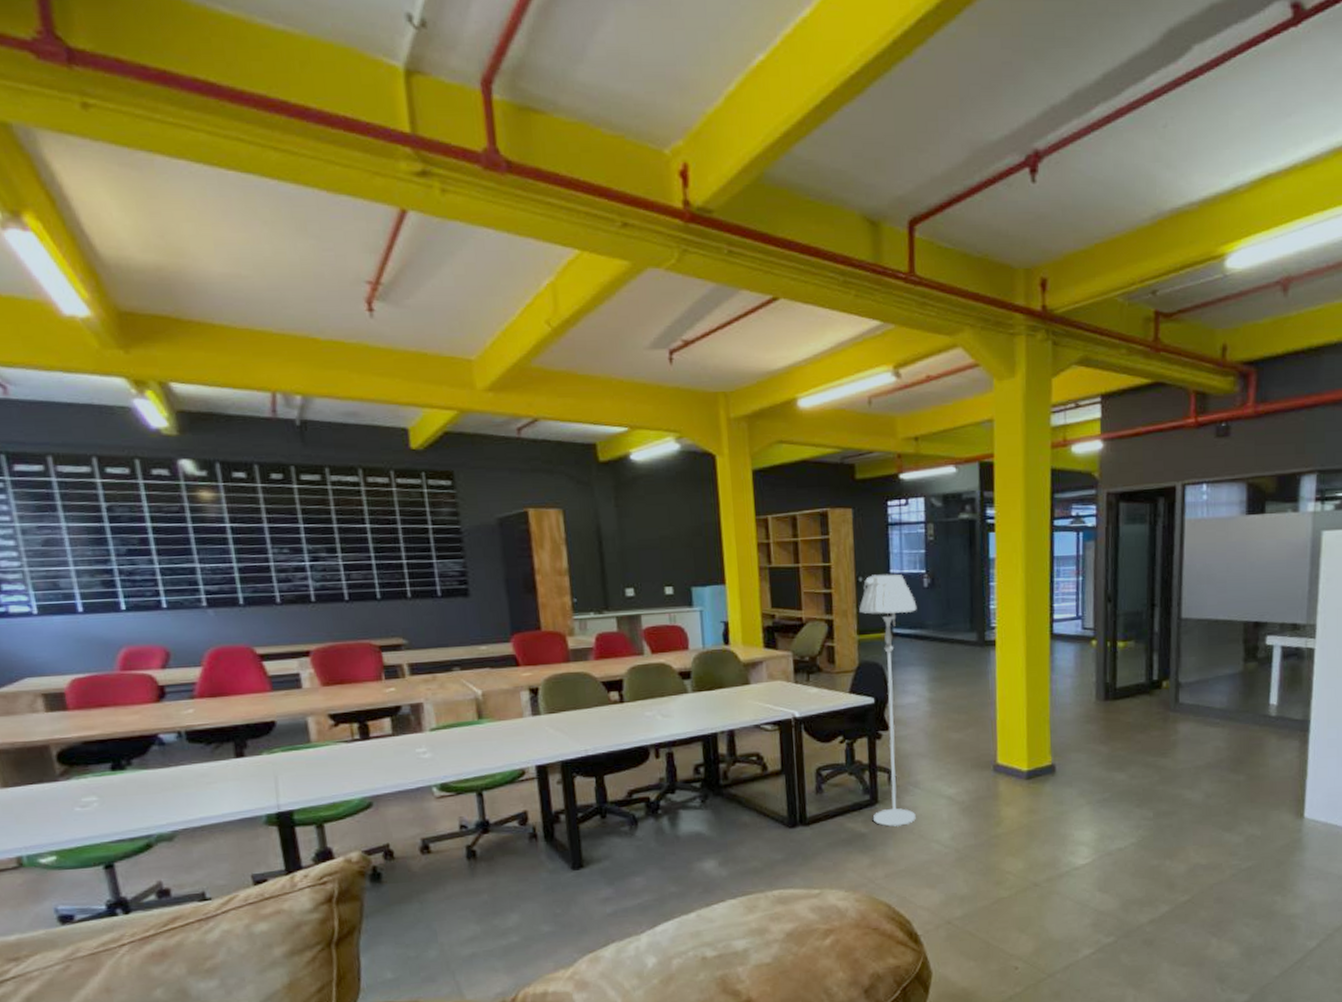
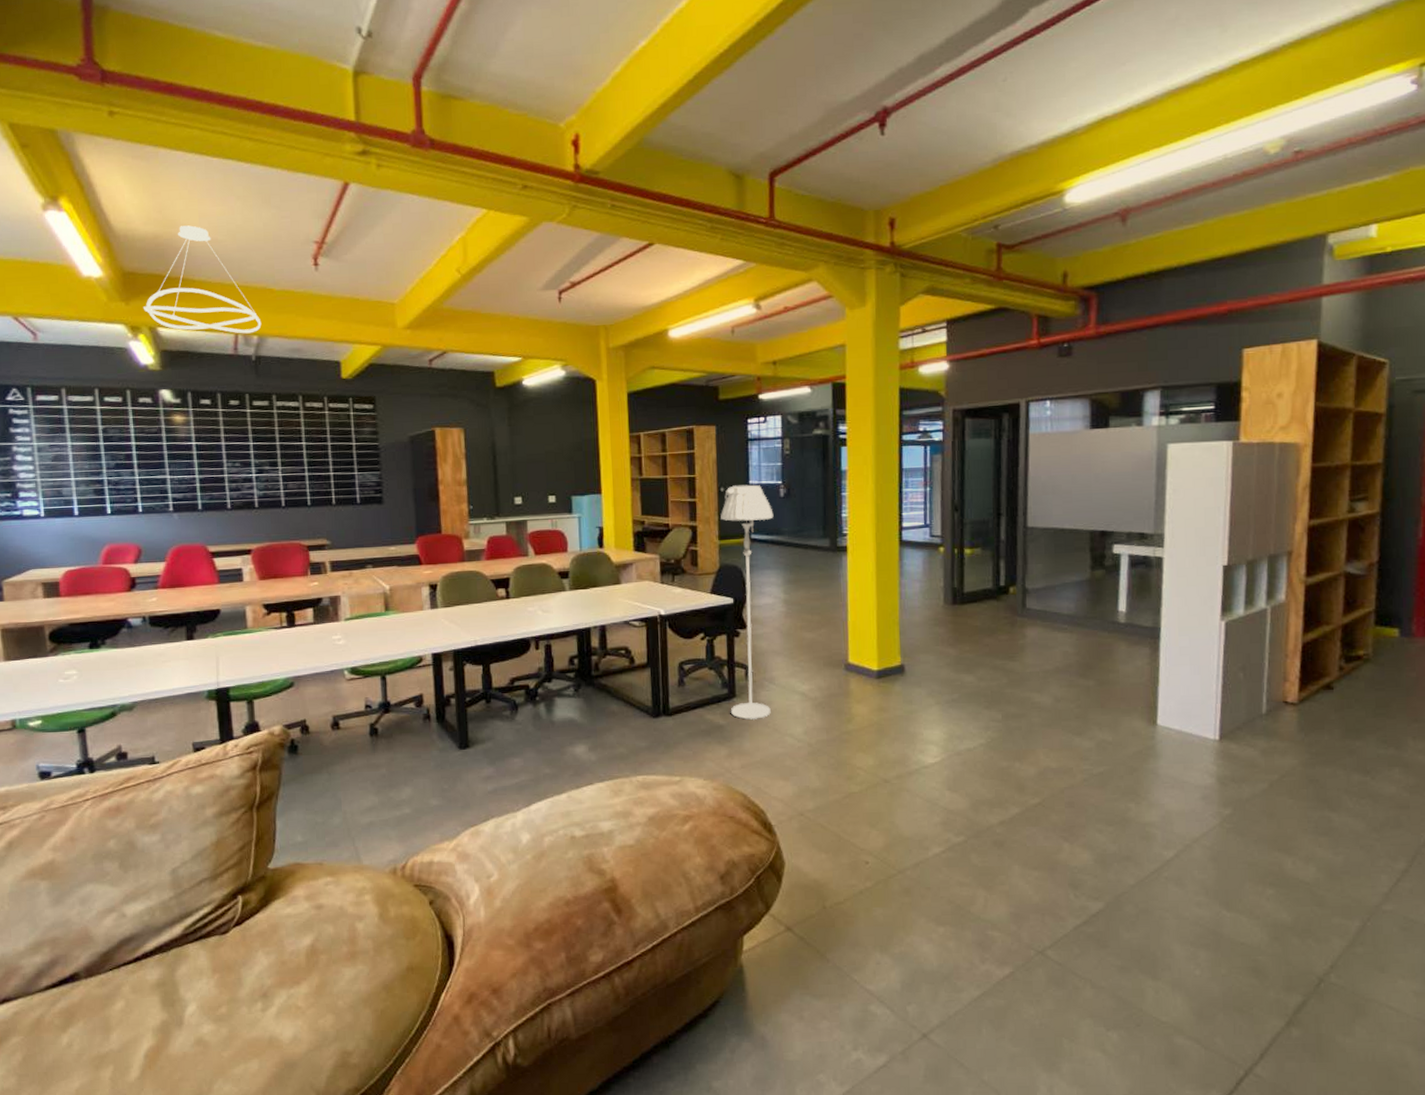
ceiling light fixture: none [148,255,306,393] -> present [143,225,262,334]

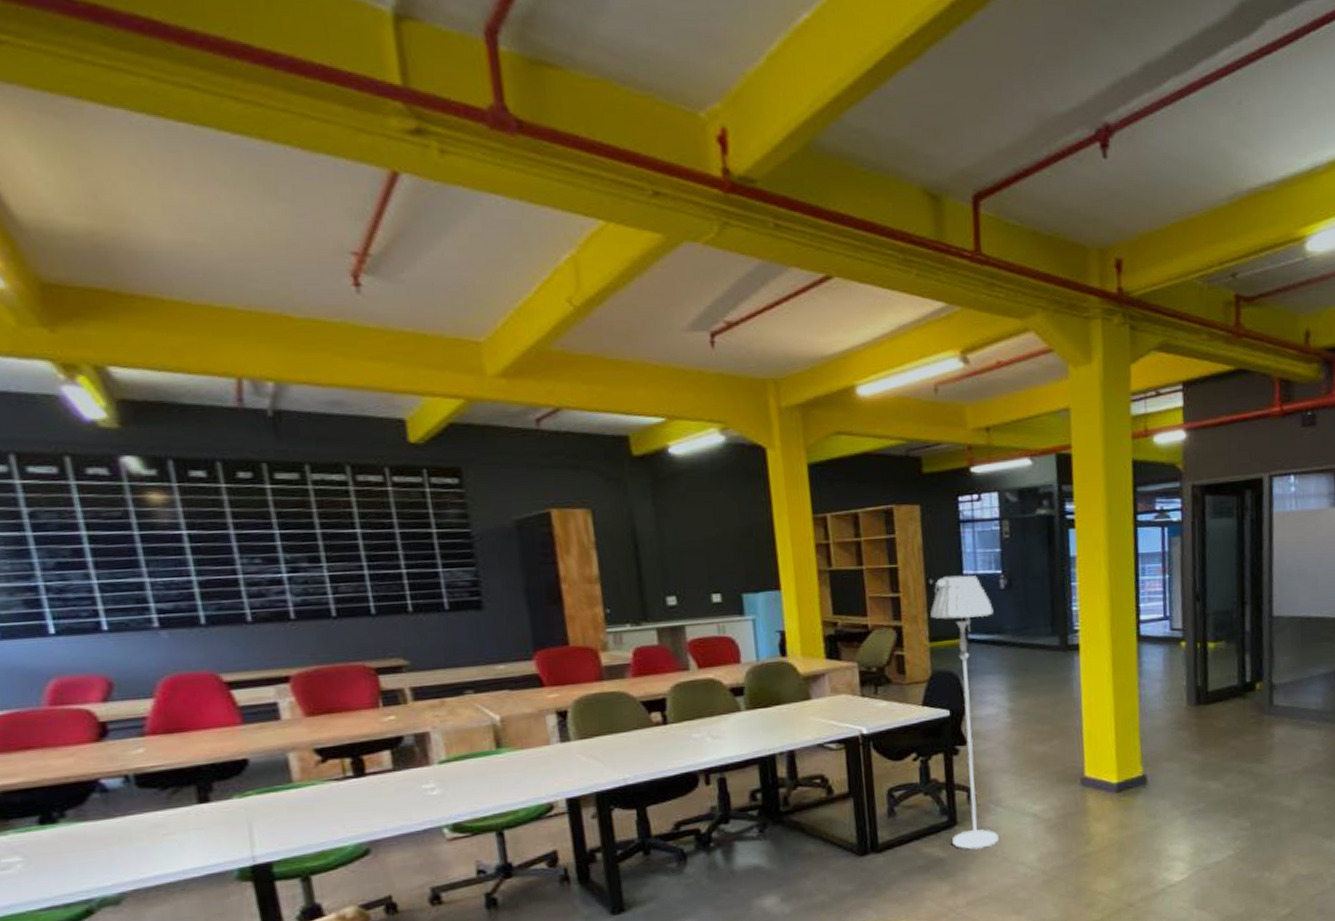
ceiling light fixture: present [143,225,262,334] -> none [80,219,279,379]

